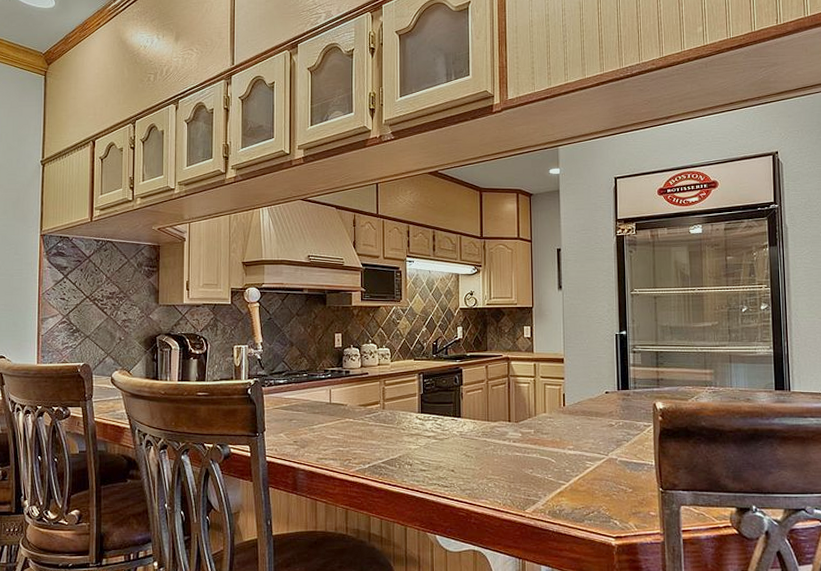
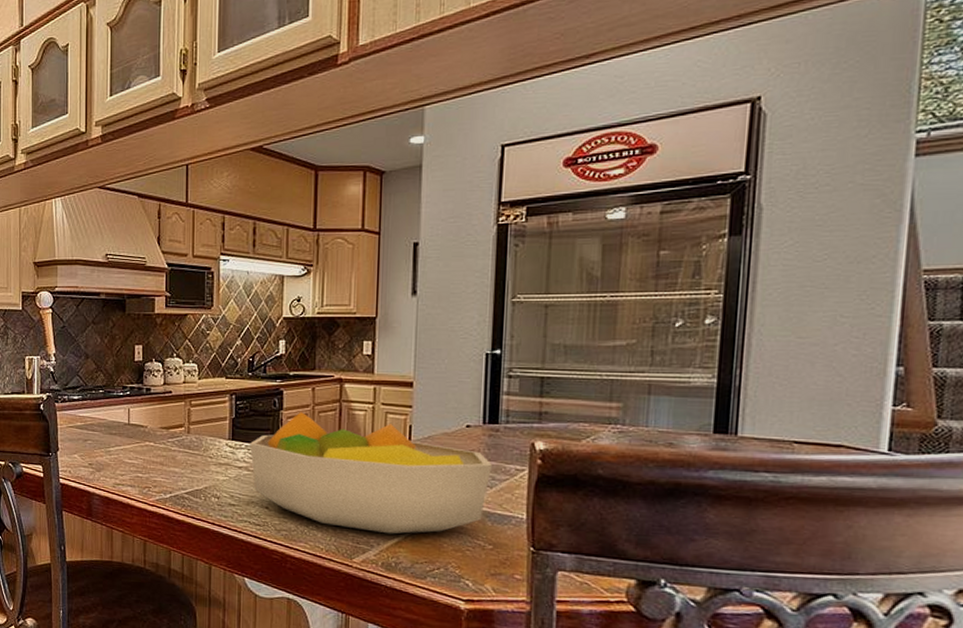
fruit bowl: none [436,386,627,486] -> present [250,412,492,534]

